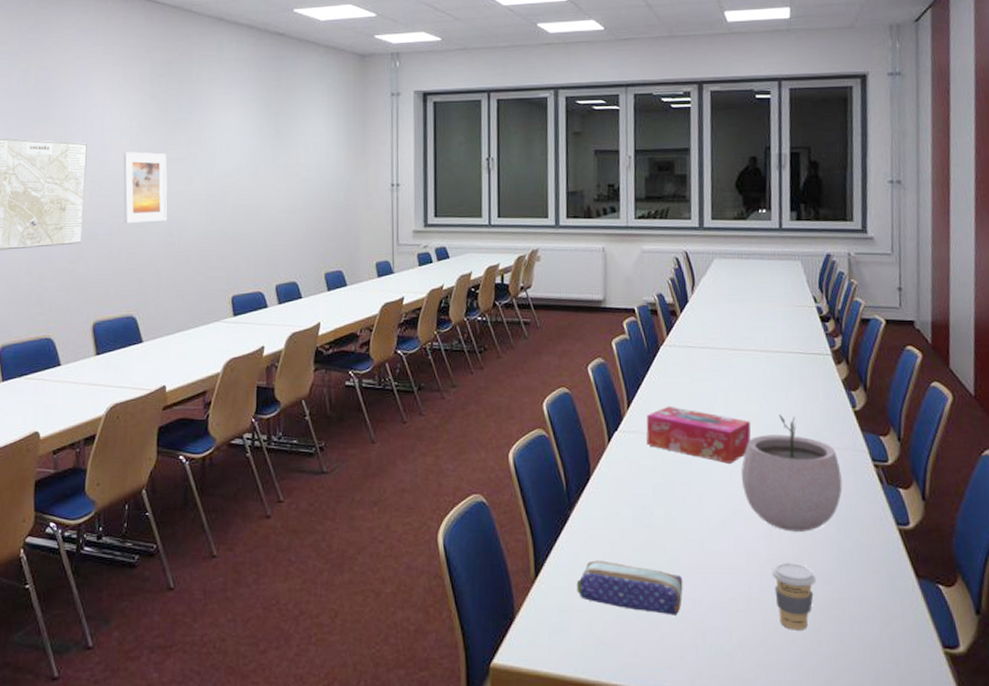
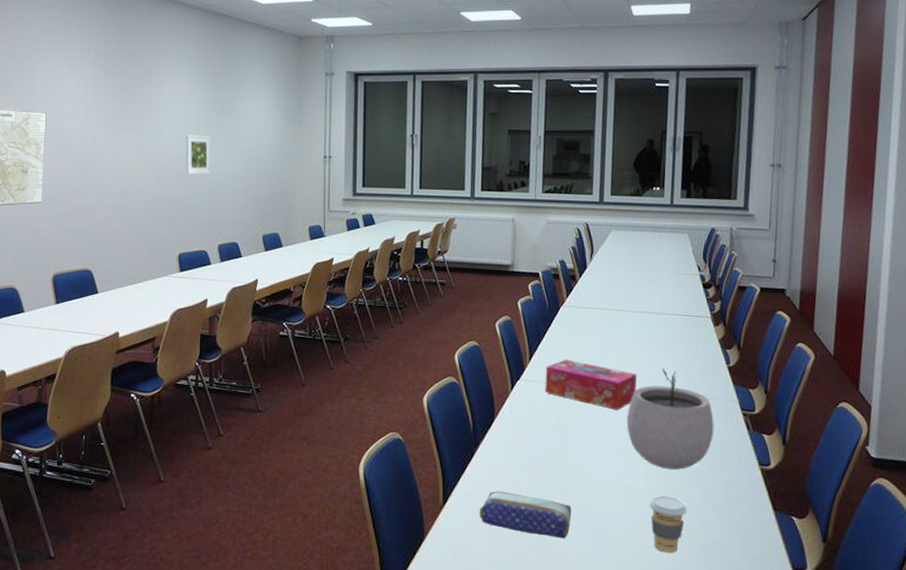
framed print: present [123,152,168,224] -> none [80,121,121,186]
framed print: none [238,163,267,208] -> present [185,134,211,175]

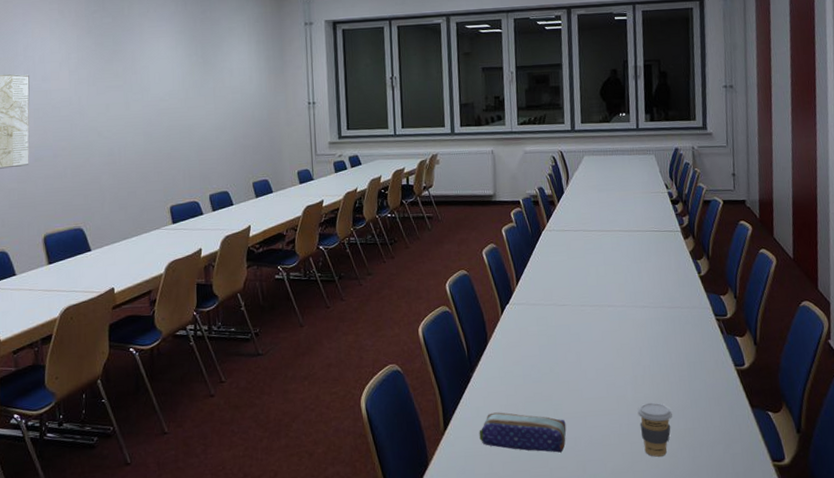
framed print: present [185,134,211,175] -> none [171,89,198,129]
tissue box: present [545,359,637,410] -> none [532,280,618,325]
plant pot: present [626,369,714,470] -> none [610,283,692,378]

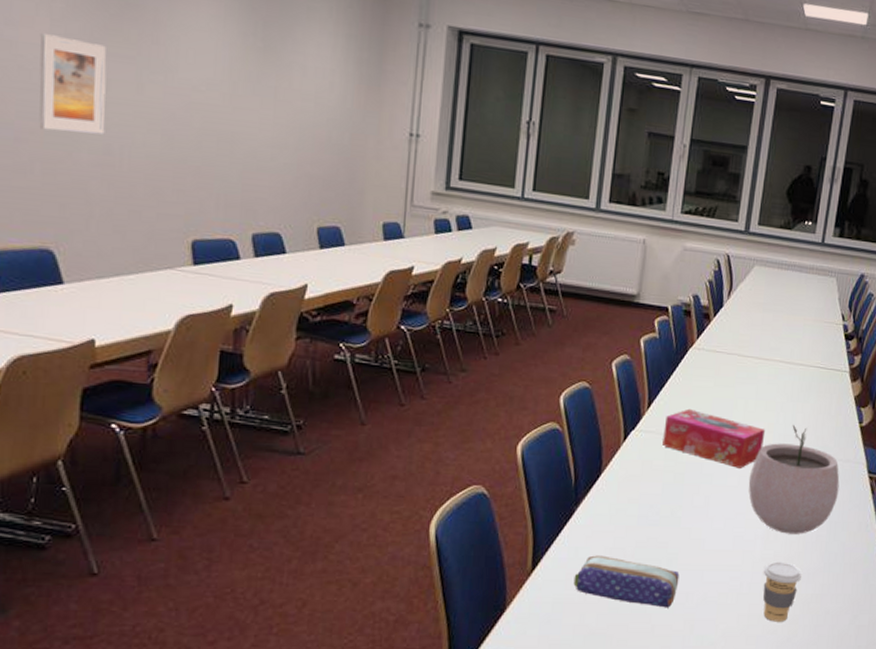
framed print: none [63,81,108,146] -> present [39,34,107,135]
tissue box: none [532,280,618,325] -> present [662,408,766,468]
plant pot: none [610,283,692,378] -> present [748,425,840,534]

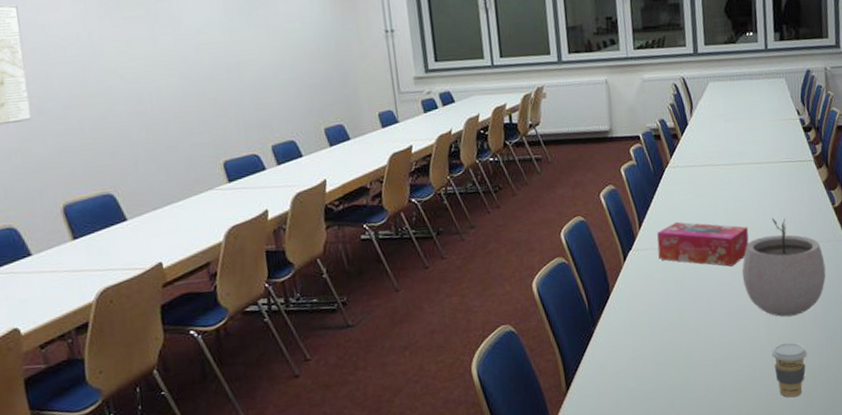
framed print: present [39,34,107,135] -> none [65,11,134,94]
pencil case: present [573,555,680,608] -> none [604,366,698,404]

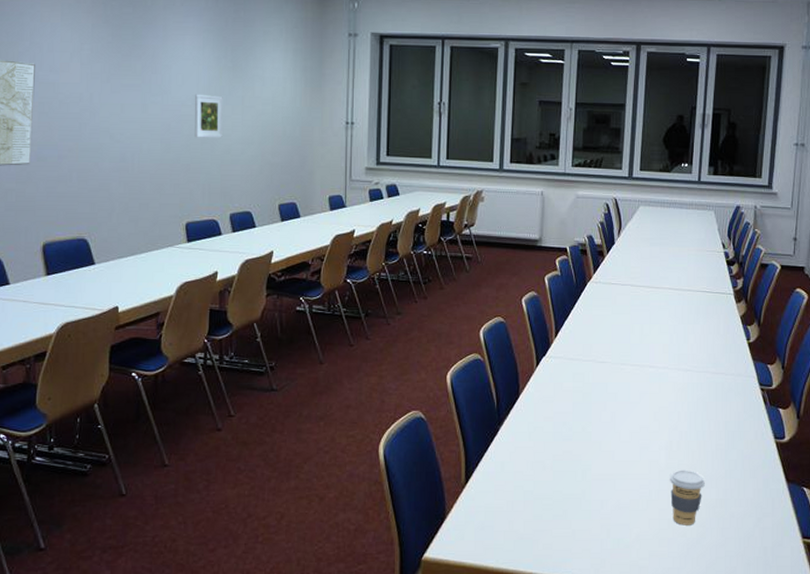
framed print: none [209,17,249,67] -> present [194,94,223,138]
tissue box: present [657,221,749,267] -> none [570,335,661,386]
plant pot: present [742,218,826,317] -> none [649,345,733,444]

